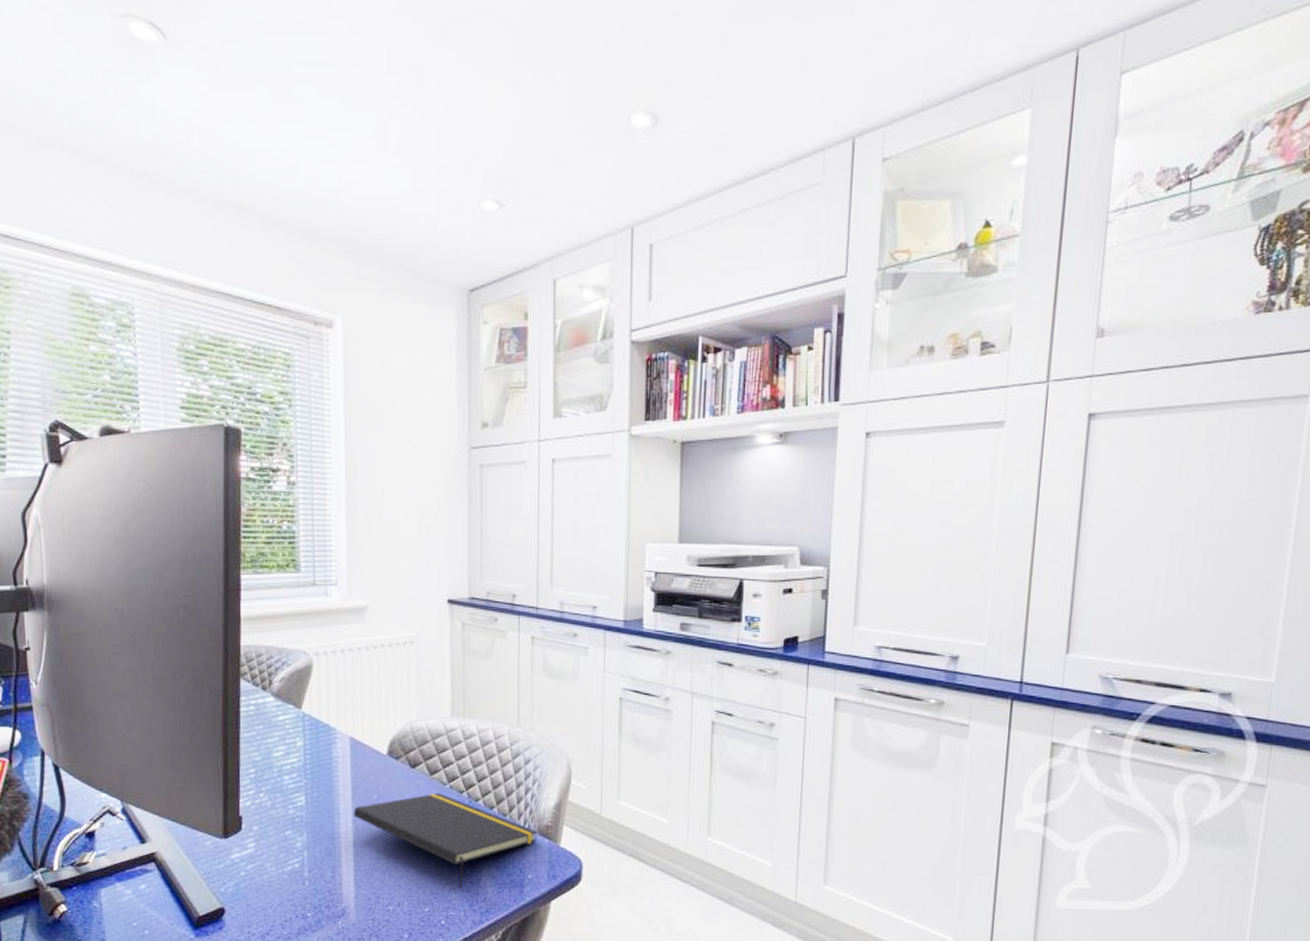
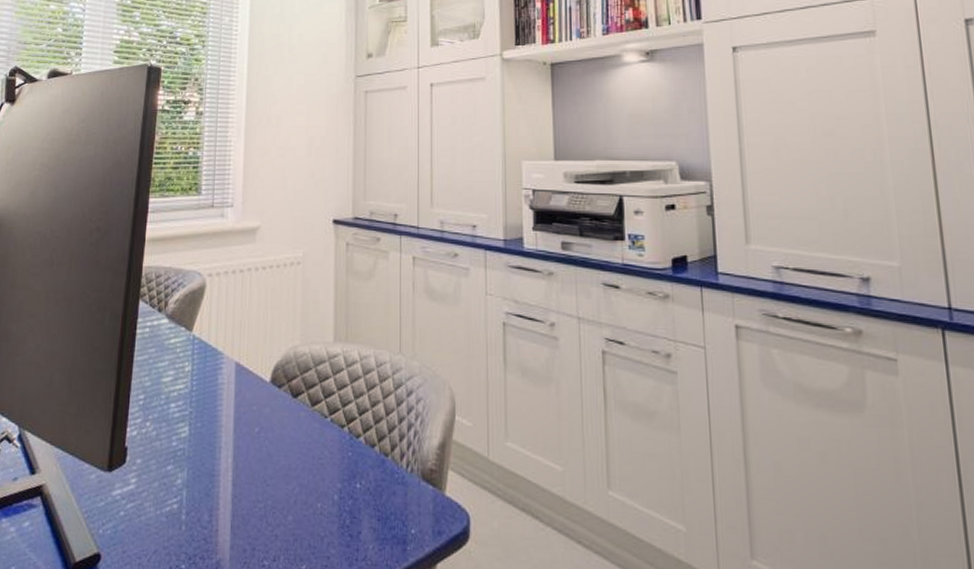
notepad: present [353,793,538,889] -> none [234,426,421,543]

